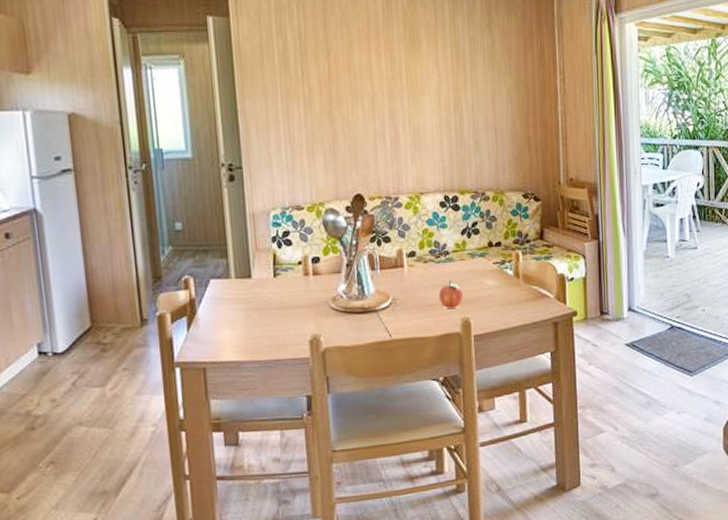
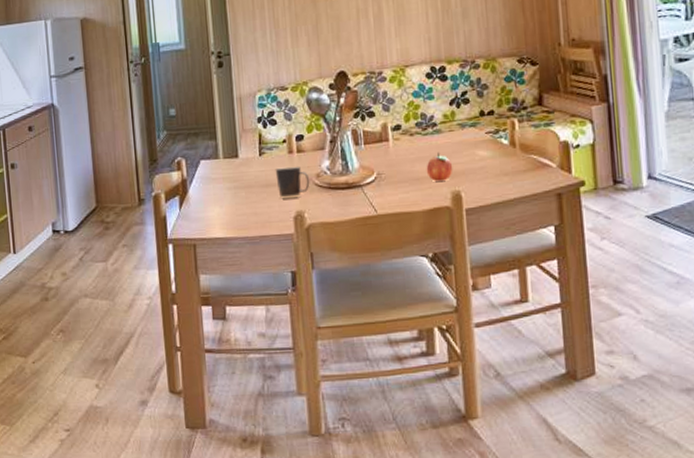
mug: none [290,289,326,323] -> present [275,166,310,199]

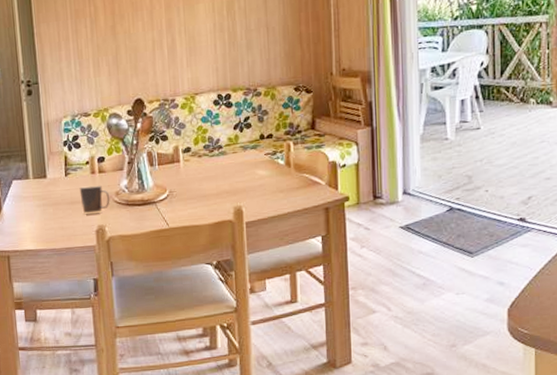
fruit: present [426,152,453,182] -> none [212,172,236,198]

